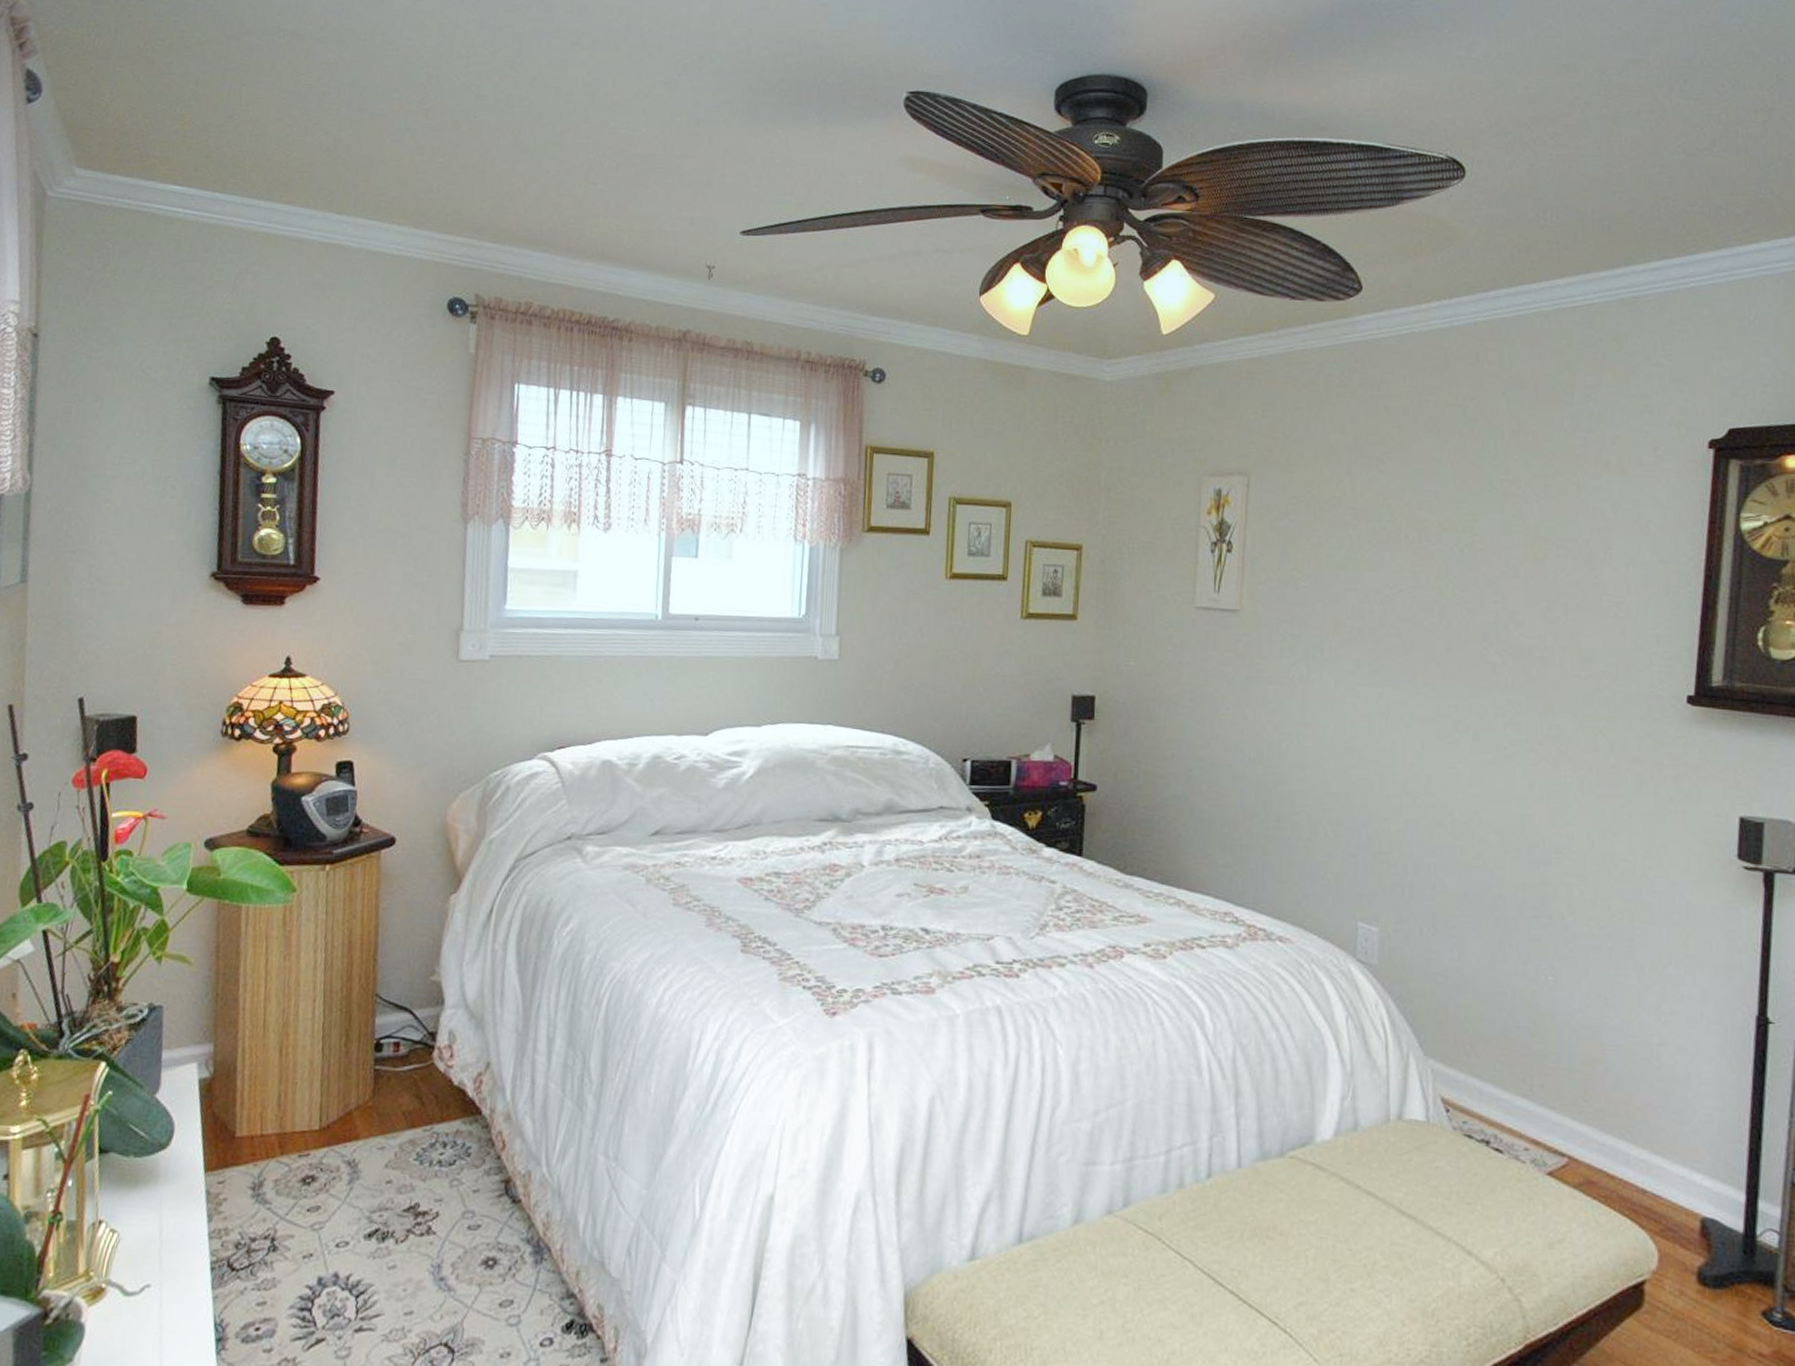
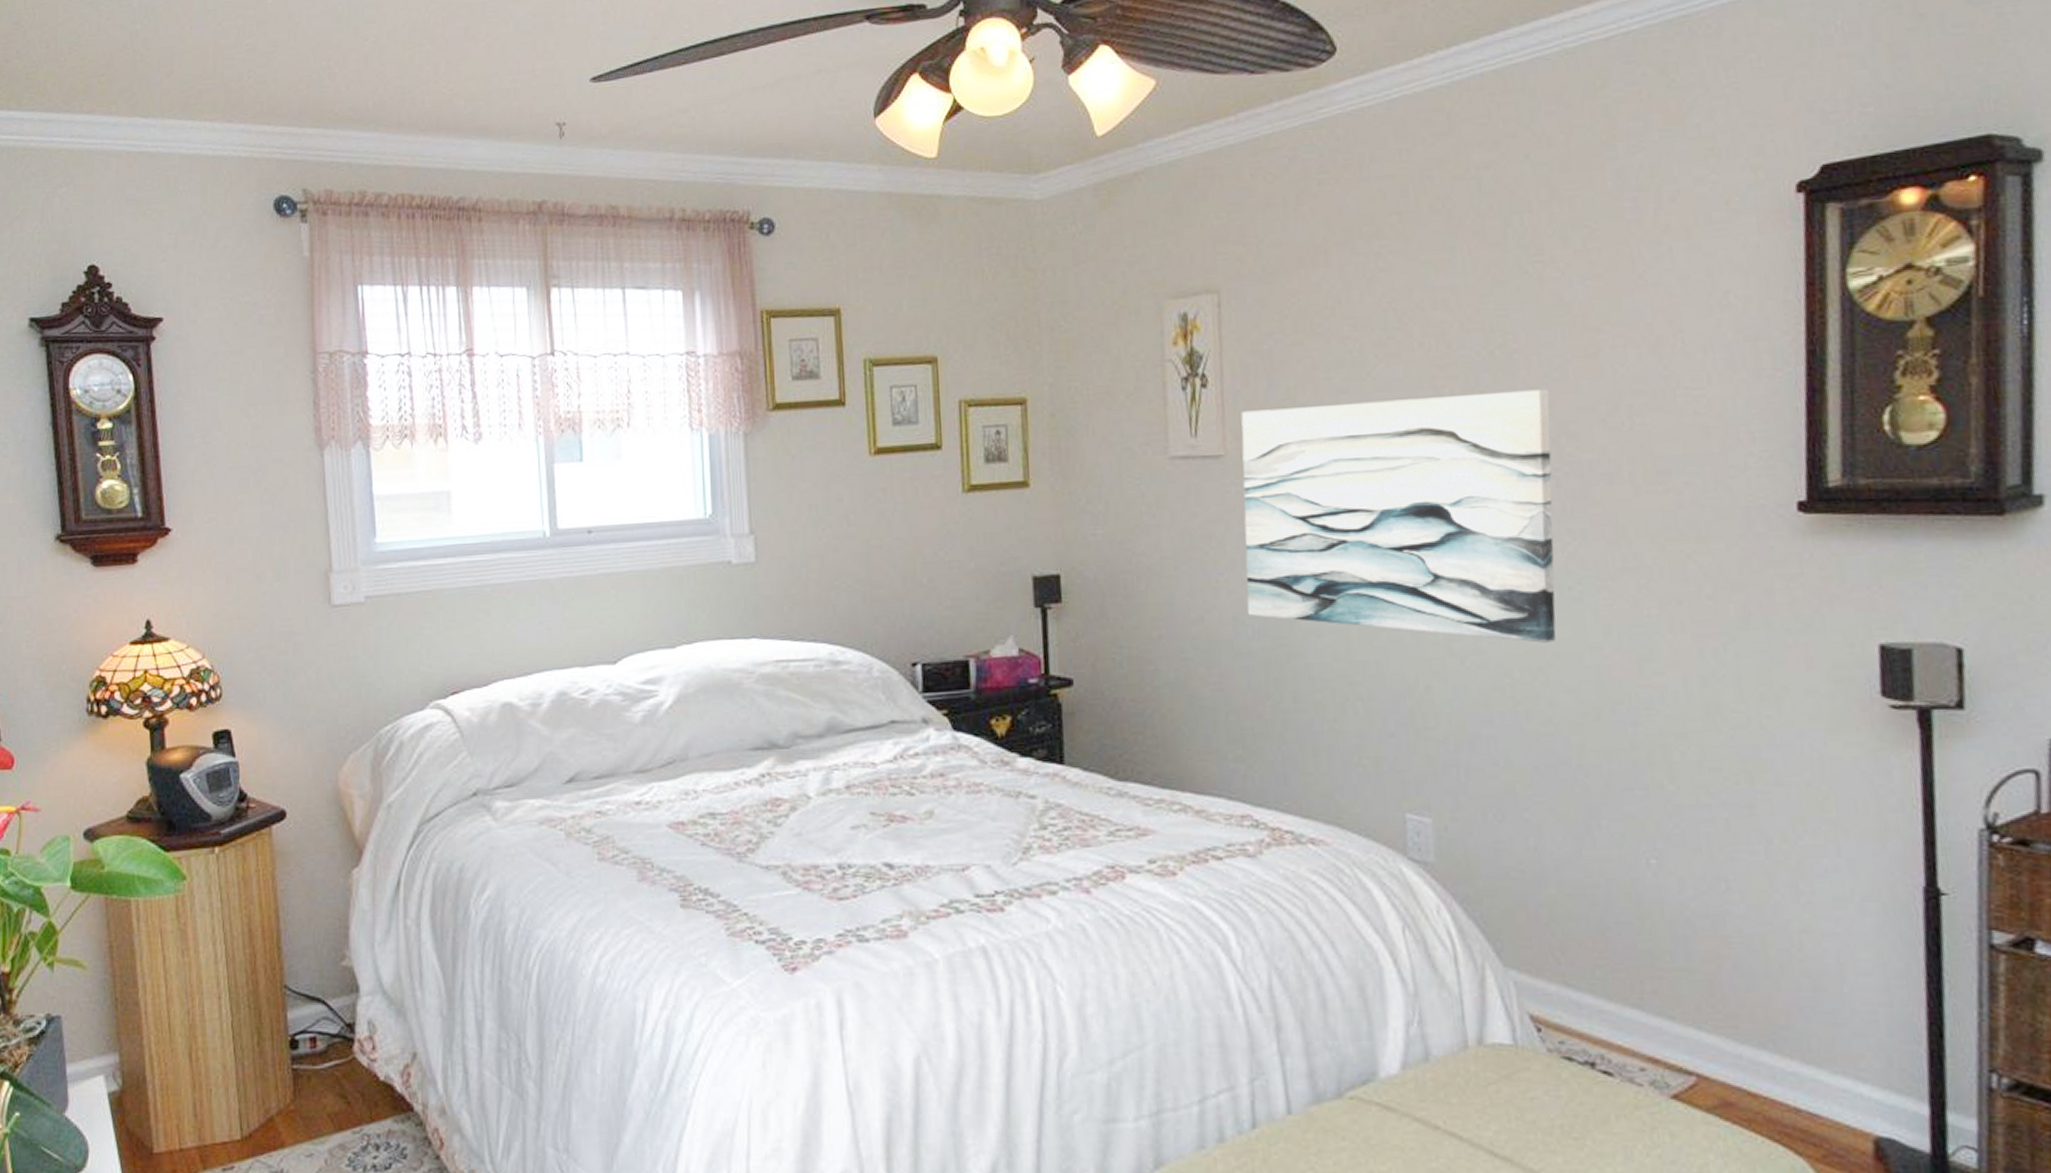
wall art: none [1247,575,1504,791] -> present [1241,389,1556,643]

